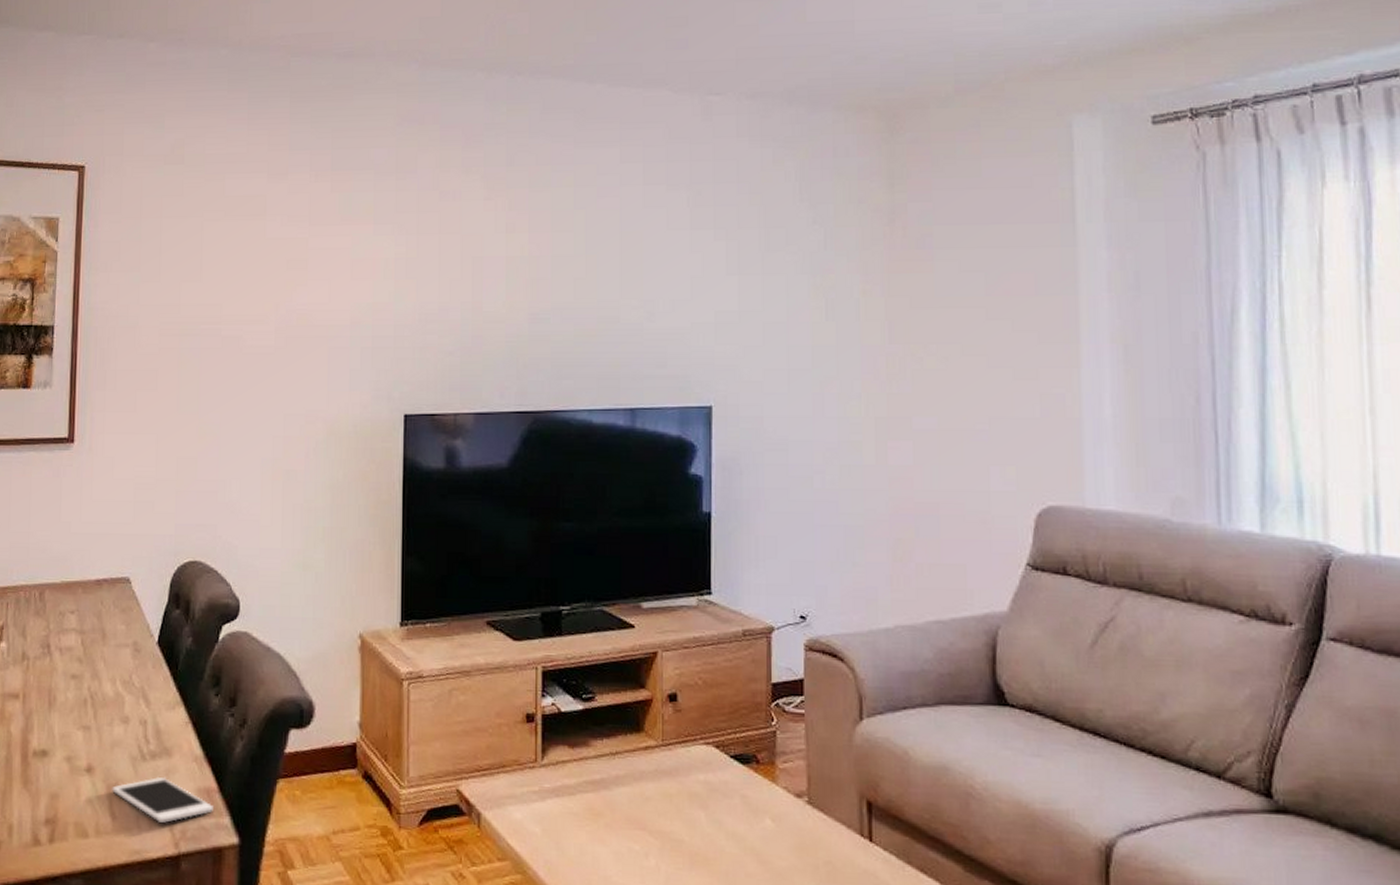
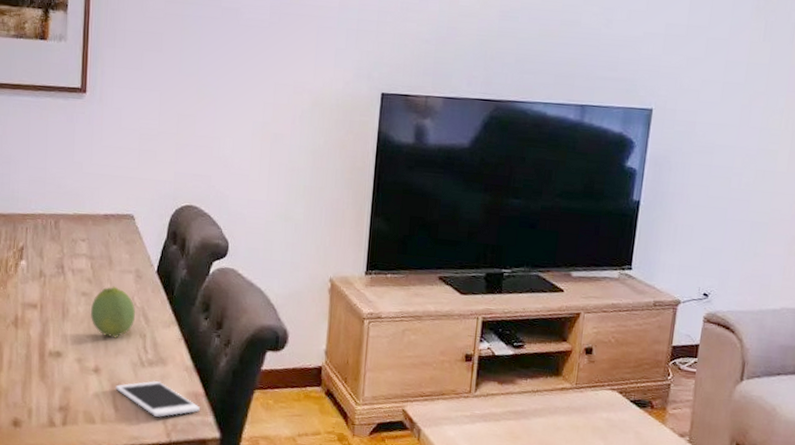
fruit: none [82,664,135,728] -> present [91,286,136,339]

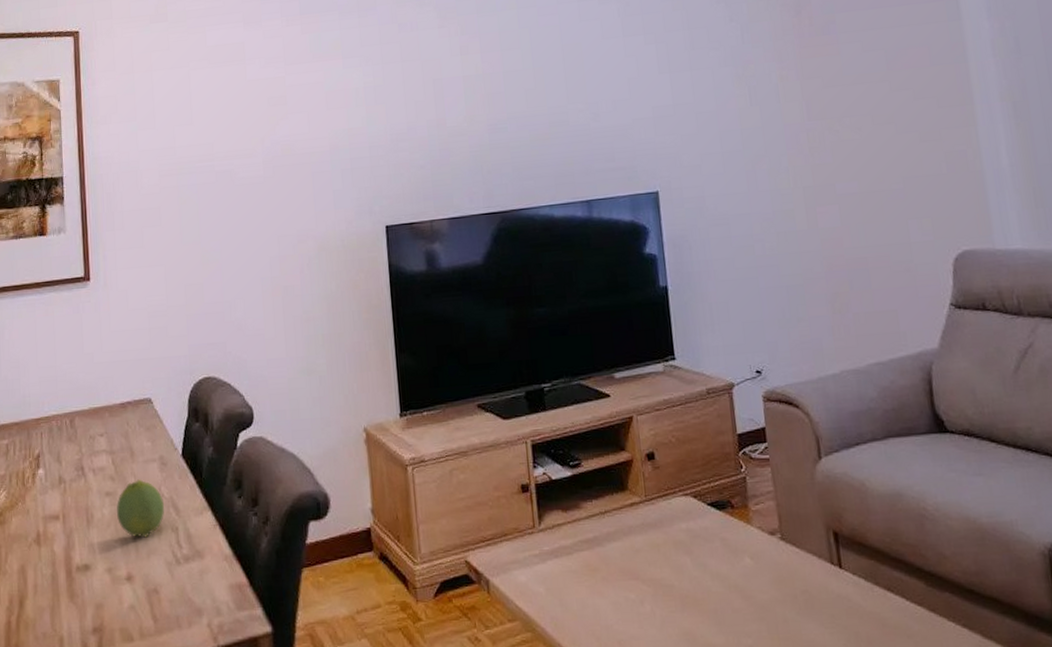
cell phone: present [115,380,200,417] -> none [152,577,246,620]

